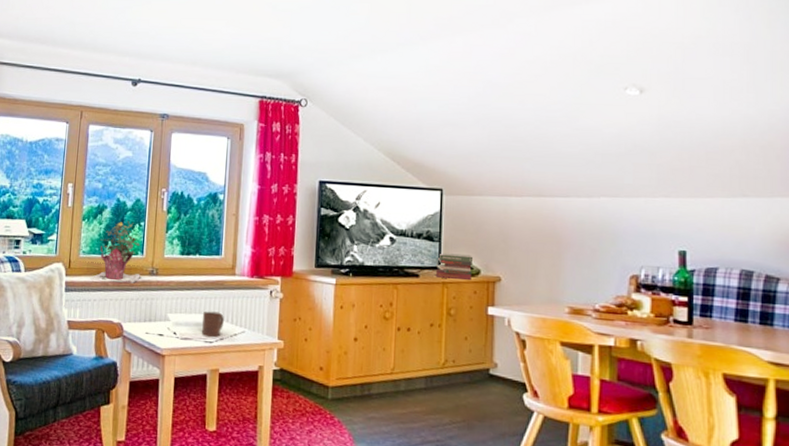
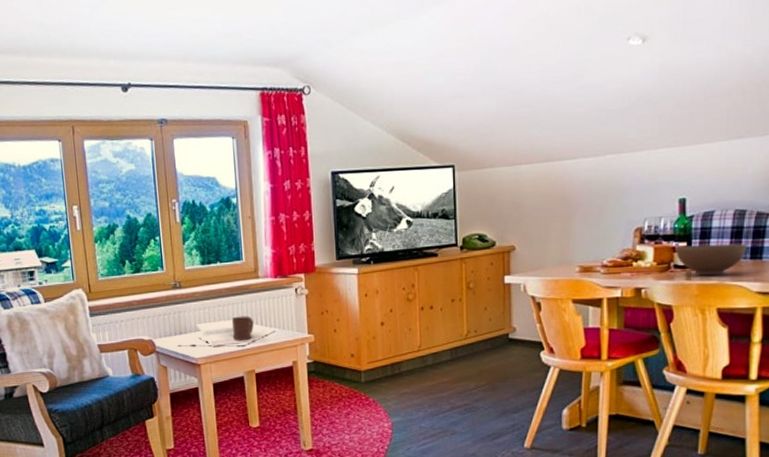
potted flower: present [89,221,142,284] -> none [112,237,165,302]
books: present [435,253,474,281] -> none [452,228,488,255]
bowl: none [675,300,755,337] -> present [676,244,747,276]

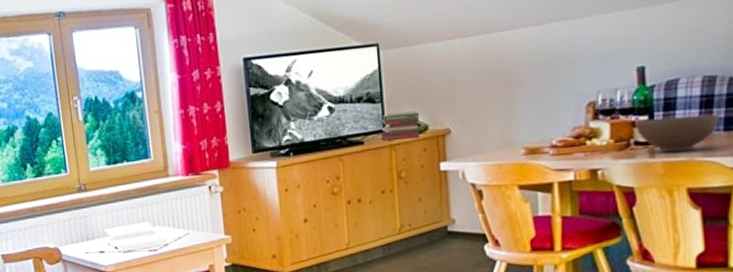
cup: present [231,316,254,342] -> none [141,218,166,246]
books: none [452,228,488,255] -> present [380,111,420,141]

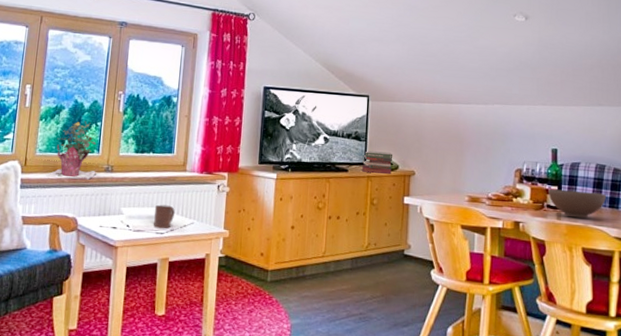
potted flower: none [14,139,70,208] -> present [45,121,97,180]
cup: none [141,218,166,246] -> present [154,204,175,229]

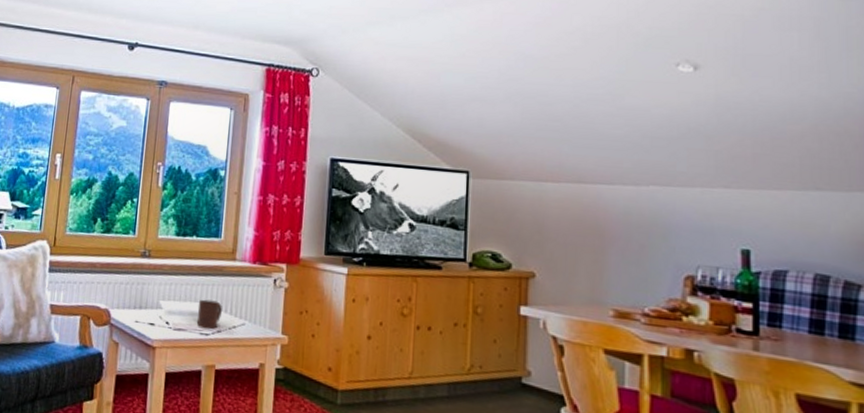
potted flower: present [45,121,97,180] -> none [75,197,133,266]
books: present [361,151,393,175] -> none [460,243,504,276]
bowl: present [548,189,606,218] -> none [738,306,833,352]

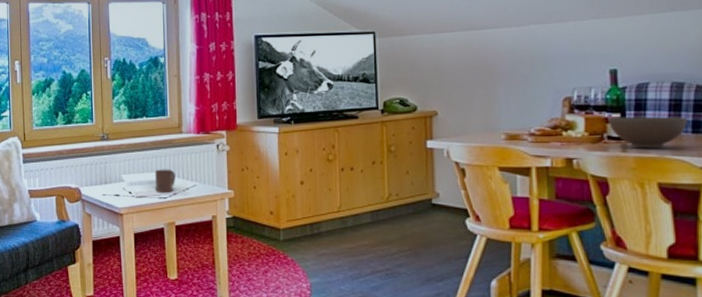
bowl: none [738,306,833,352] -> present [608,116,687,148]

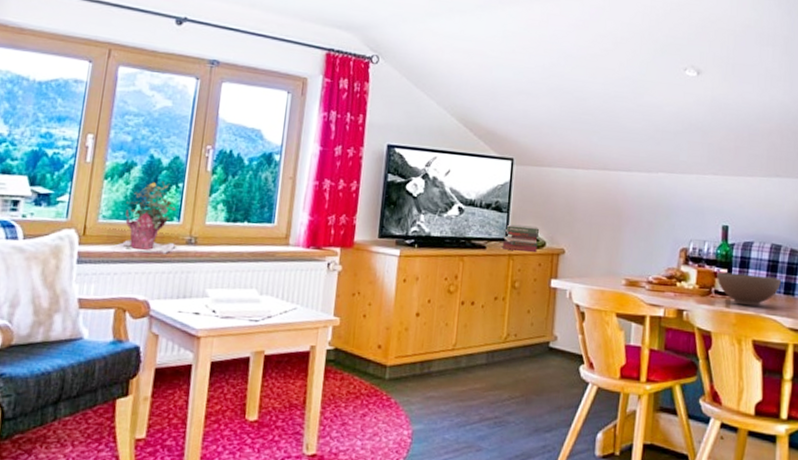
potted flower: none [44,91,94,150] -> present [109,181,177,254]
cup: present [154,169,175,194] -> none [246,285,274,316]
books: none [373,93,410,118] -> present [502,224,540,253]

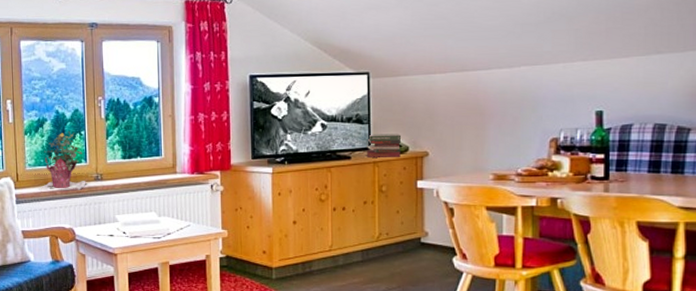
bowl: present [717,272,781,306] -> none [593,157,667,188]

